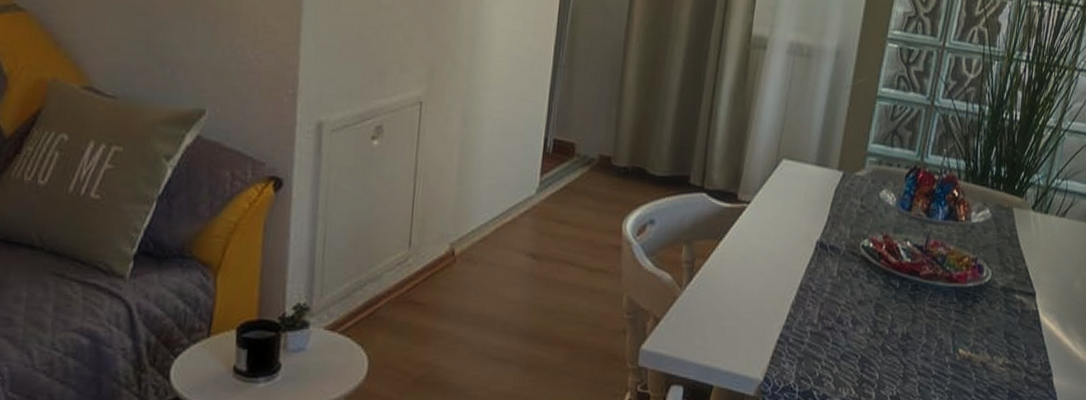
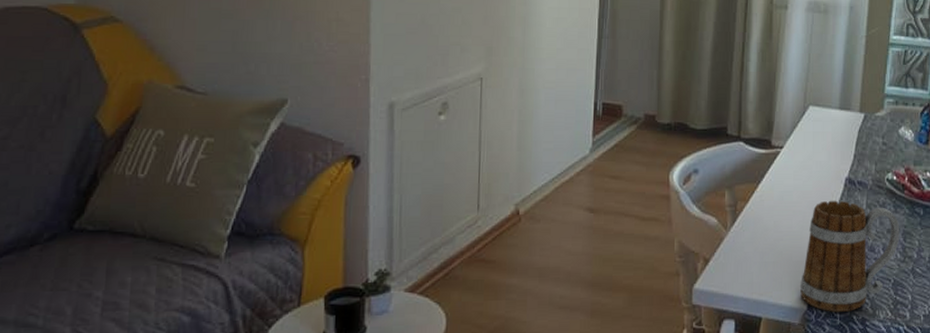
mug: none [757,264,872,386] -> present [800,200,900,312]

